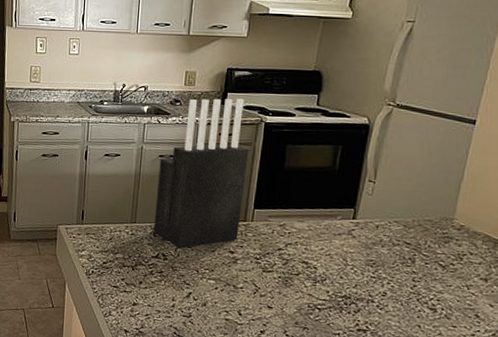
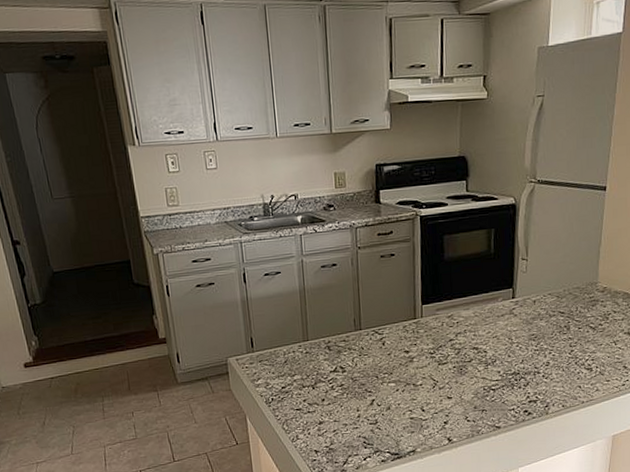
knife block: present [153,98,249,248] -> none [322,194,411,358]

